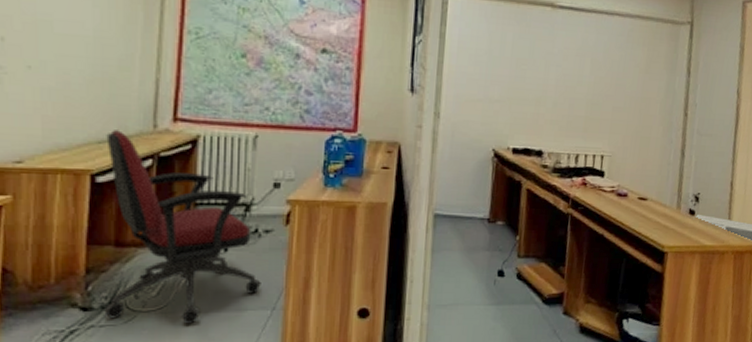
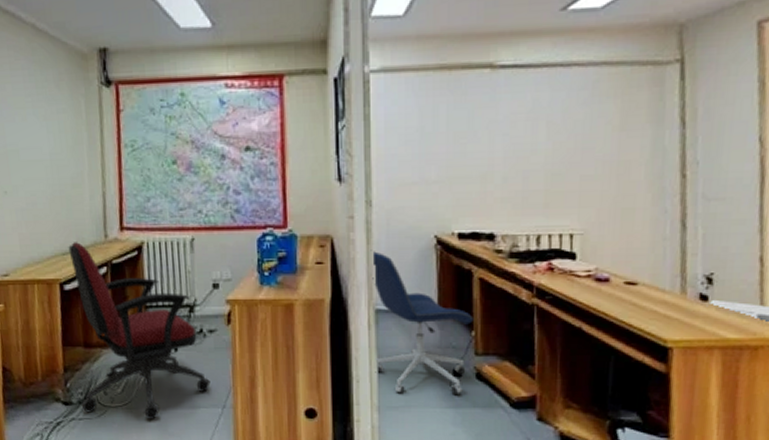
office chair: none [428,158,519,294] -> present [370,250,474,396]

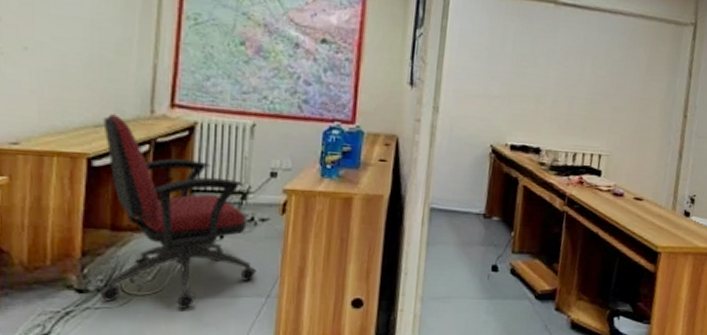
office chair: present [370,250,474,396] -> none [423,152,515,288]

